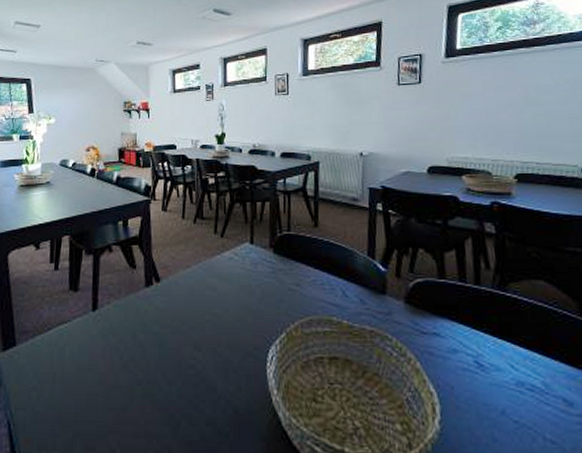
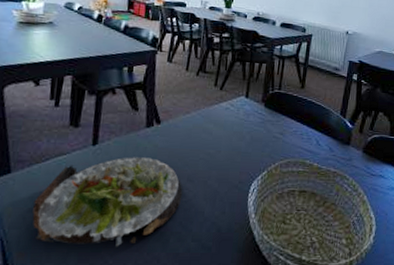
salad plate: none [37,322,191,432] -> present [32,157,183,247]

